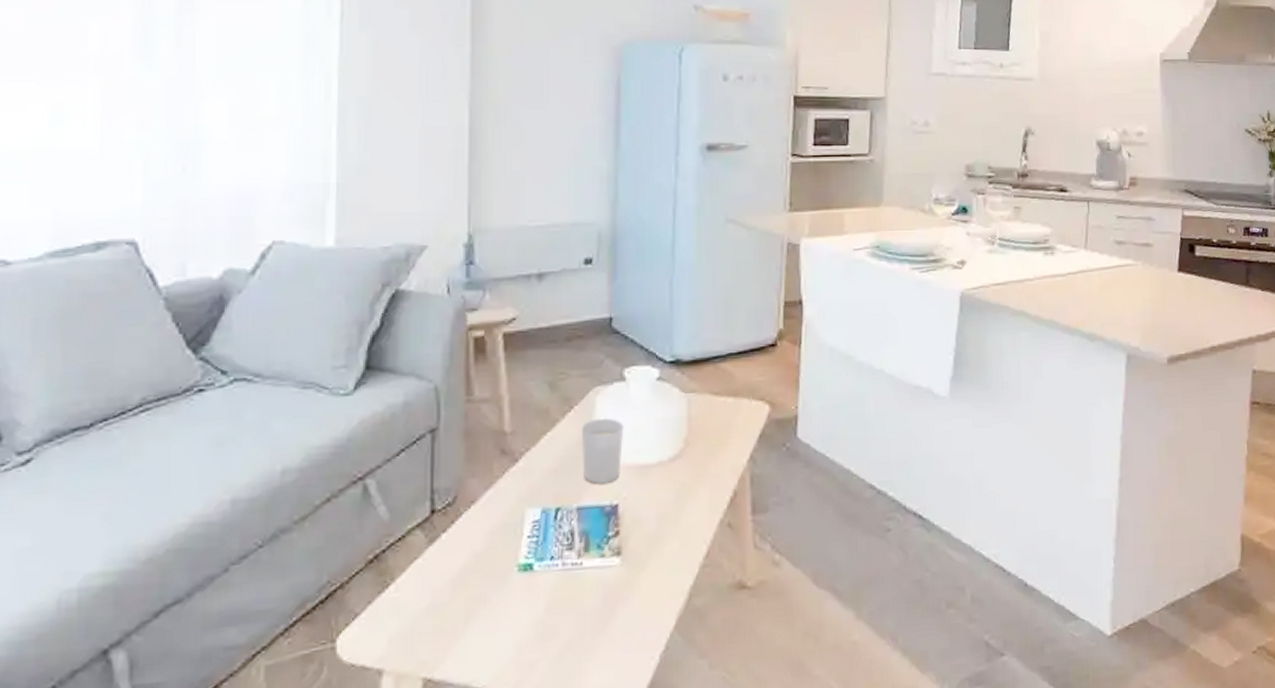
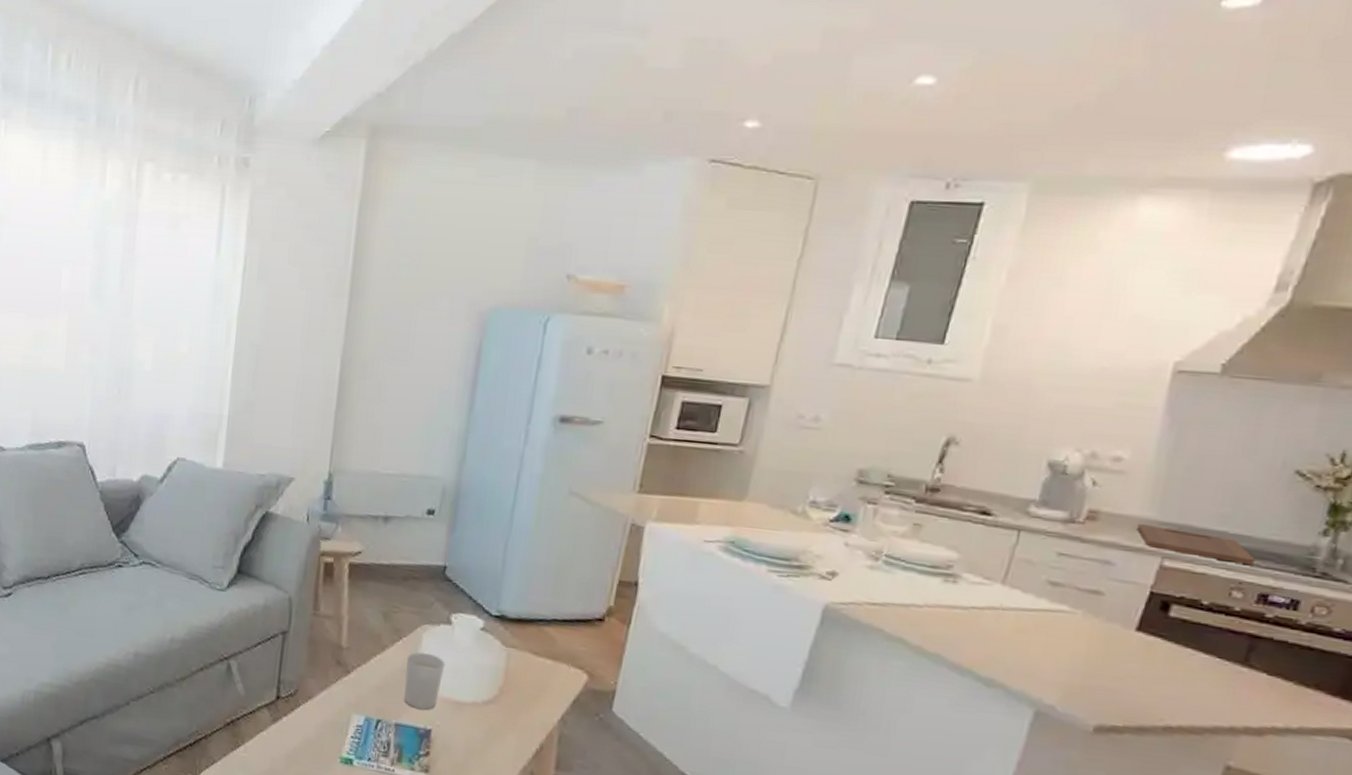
cutting board: none [1163,184,1236,206] -> present [1137,524,1255,565]

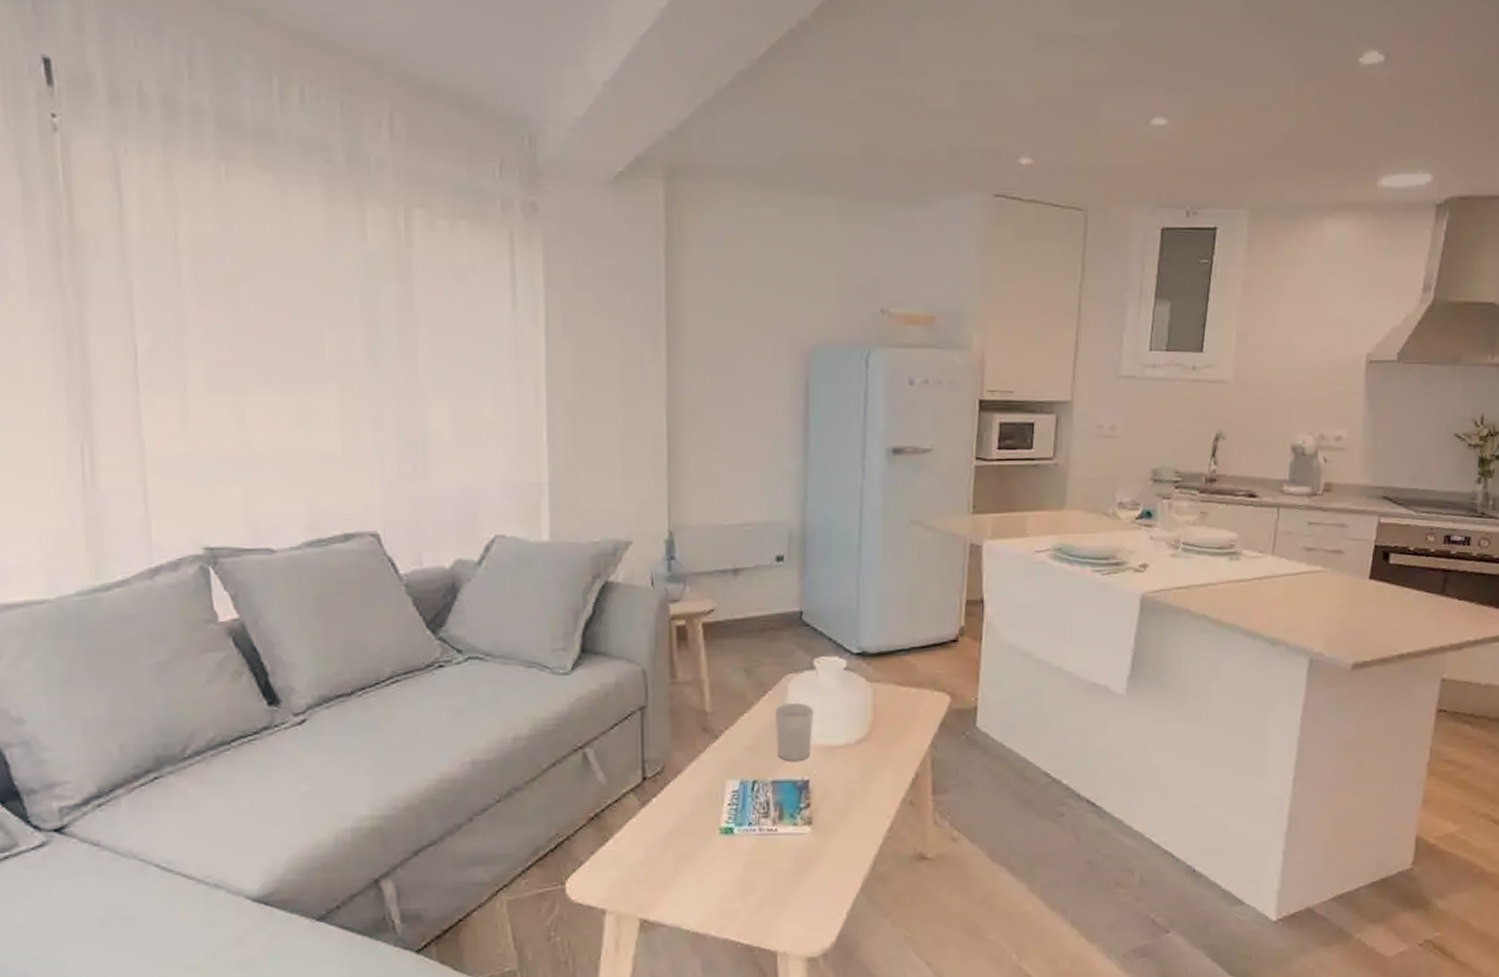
cutting board: present [1137,524,1255,565] -> none [1359,490,1438,513]

